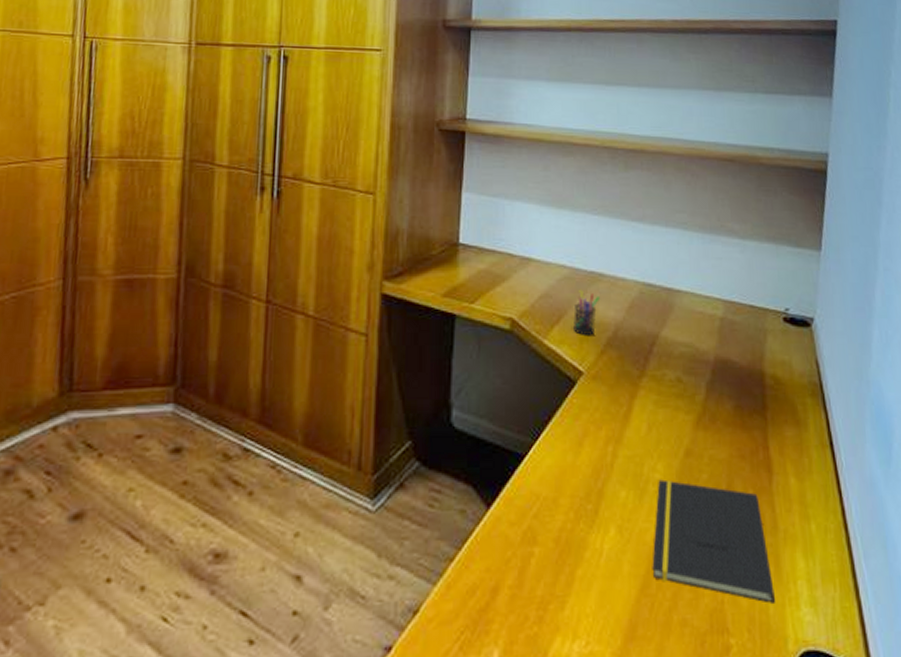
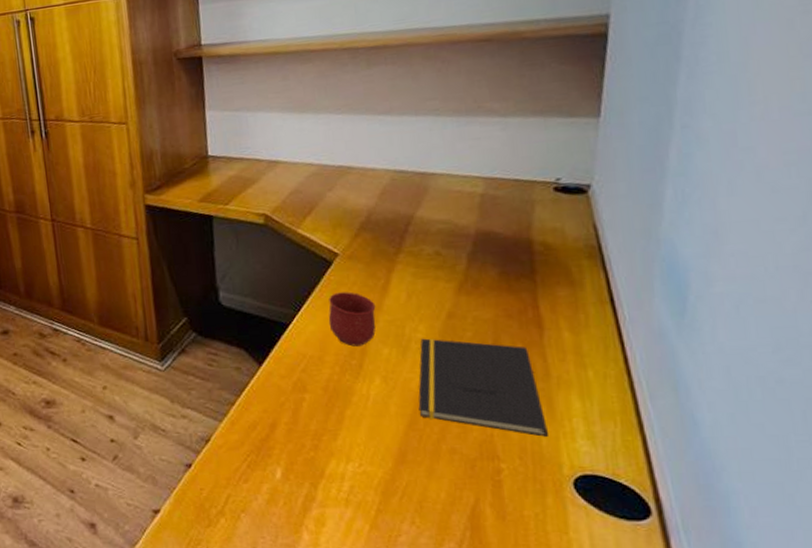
mug: none [567,419,616,487] -> present [328,292,376,347]
pen holder: present [573,289,601,335] -> none [325,182,351,222]

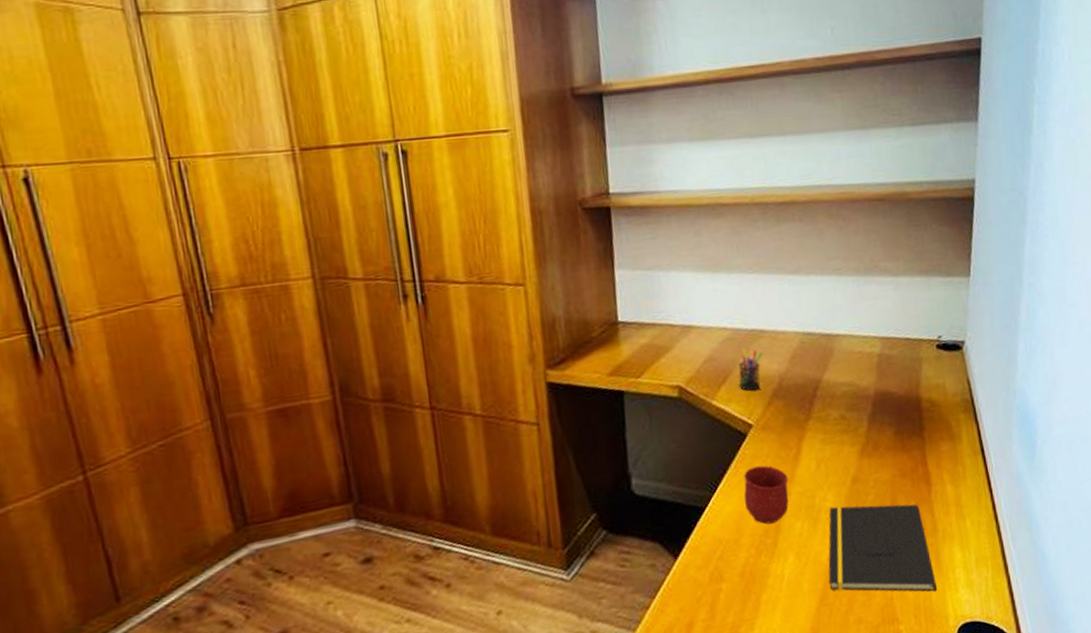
pen holder: none [325,182,351,222] -> present [739,347,764,391]

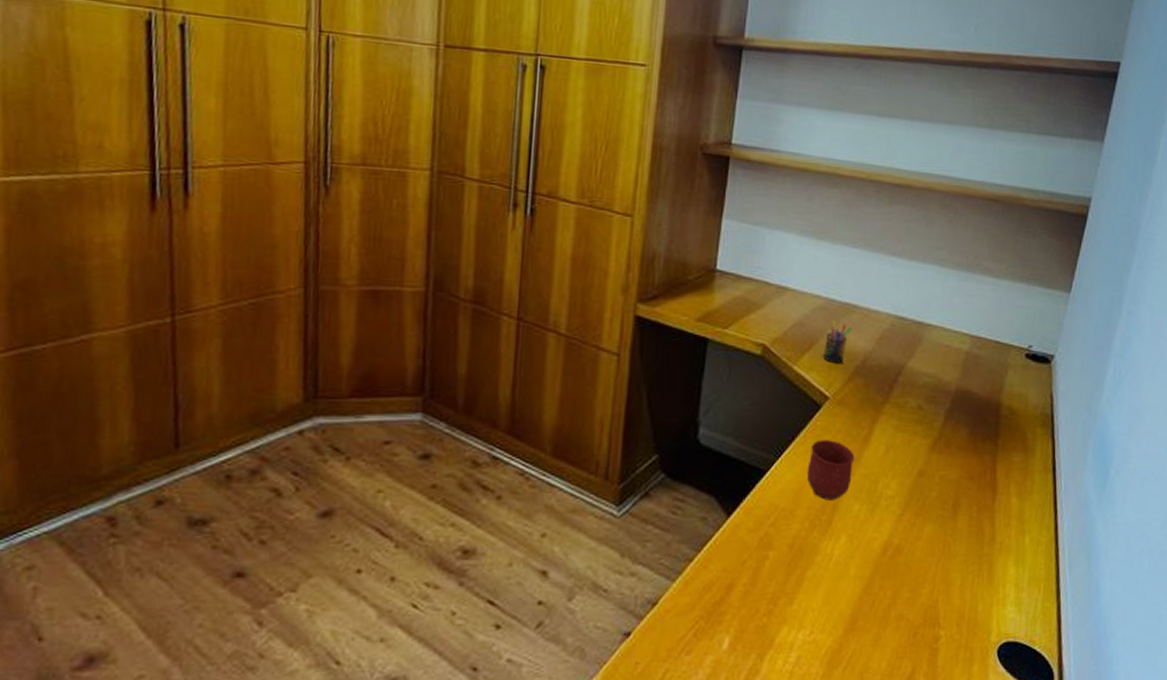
notepad: present [828,504,937,592] -> none [876,496,985,603]

